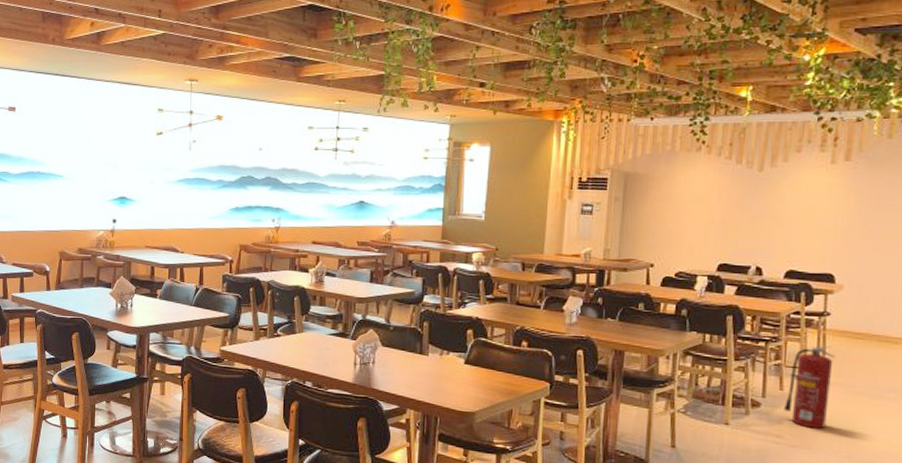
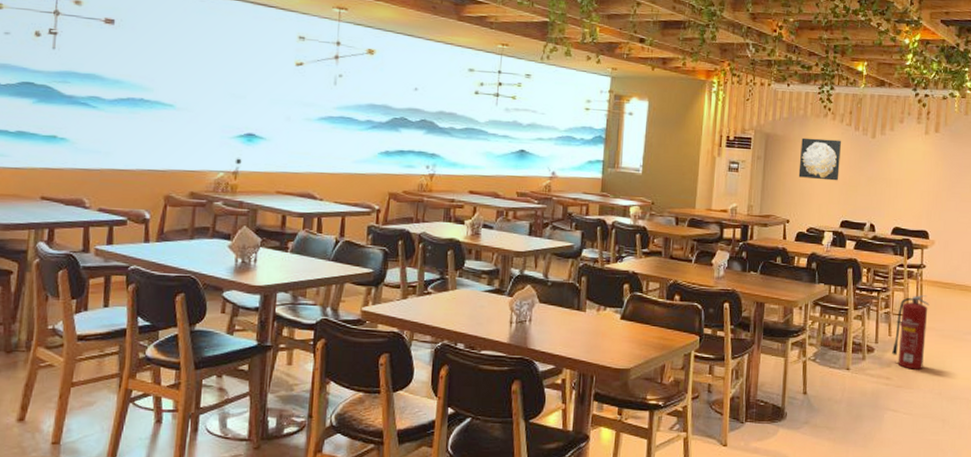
wall art: none [664,175,718,221] -> present [798,137,841,181]

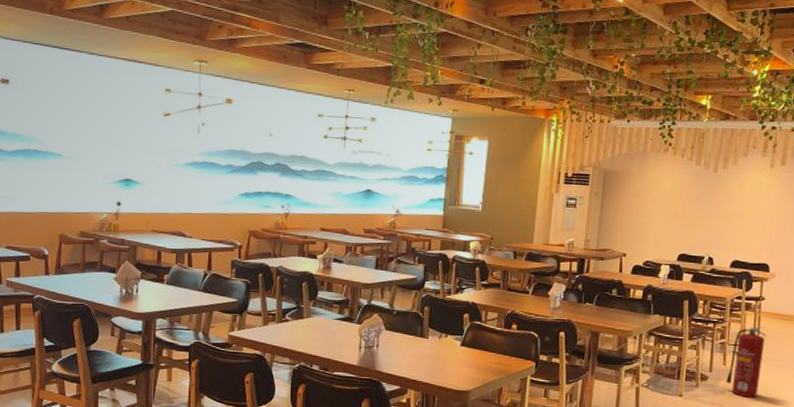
wall art: present [798,137,841,181] -> none [636,173,681,215]

